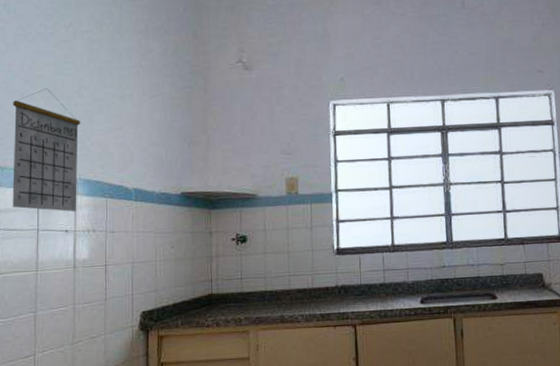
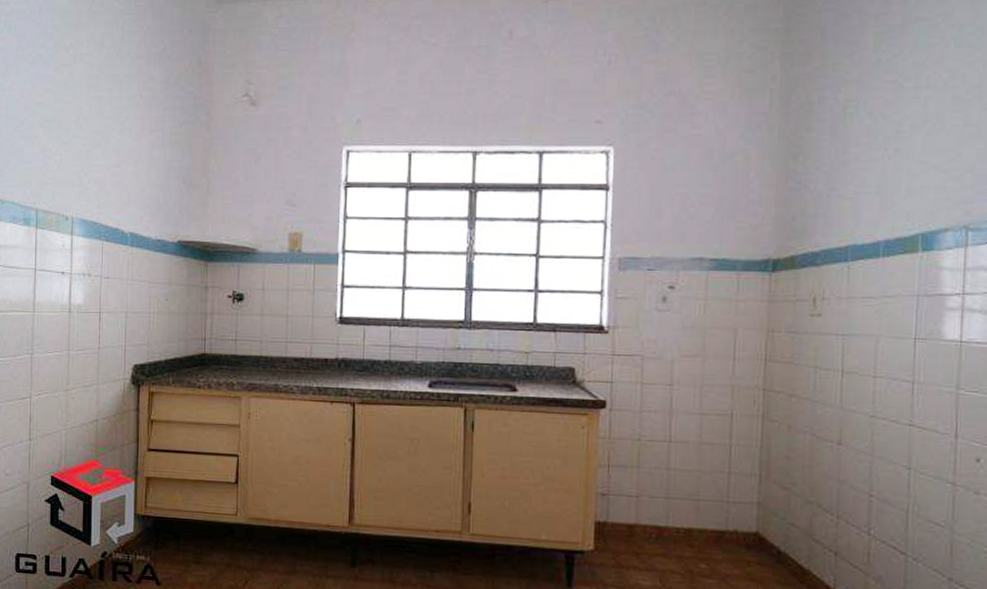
calendar: present [12,88,81,212] -> none [11,117,79,254]

